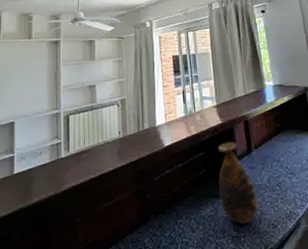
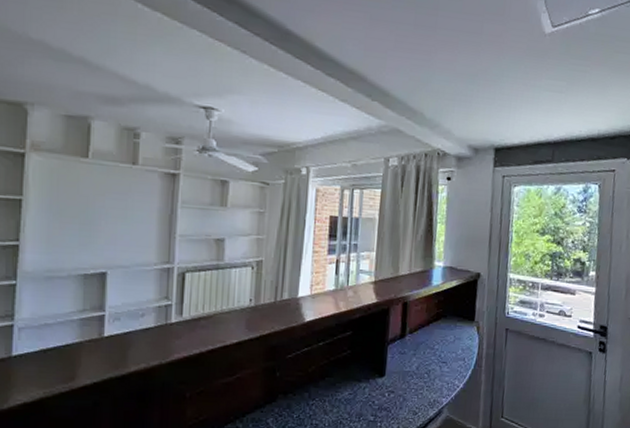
vase: present [217,142,258,224] -> none [361,323,403,409]

